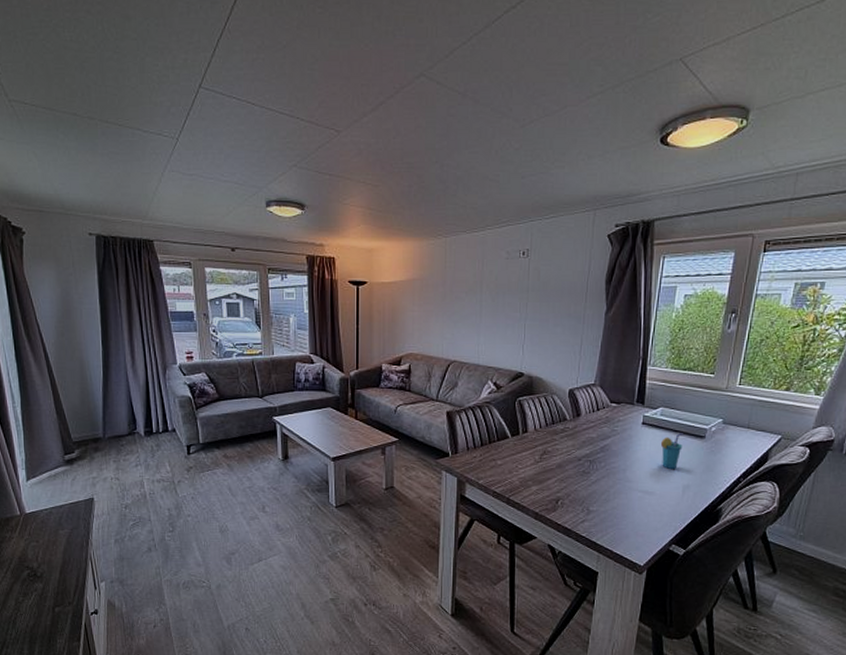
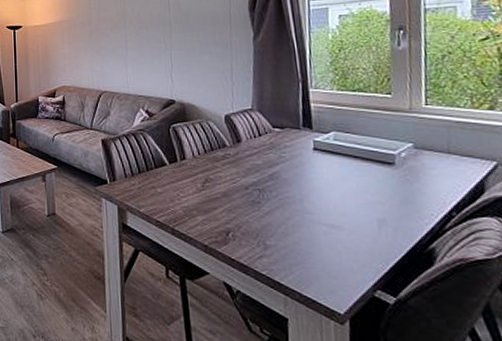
cup: present [660,433,683,470] -> none [339,159,368,201]

